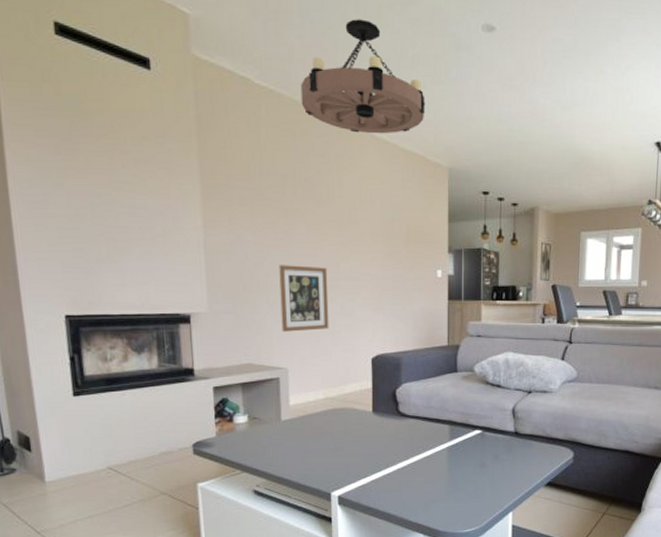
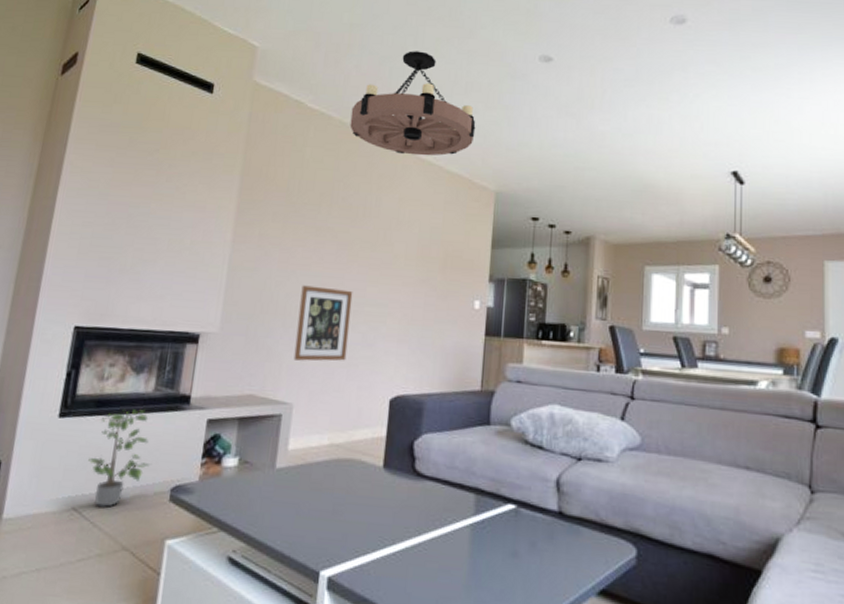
potted plant: none [112,383,170,465] -> present [88,408,151,508]

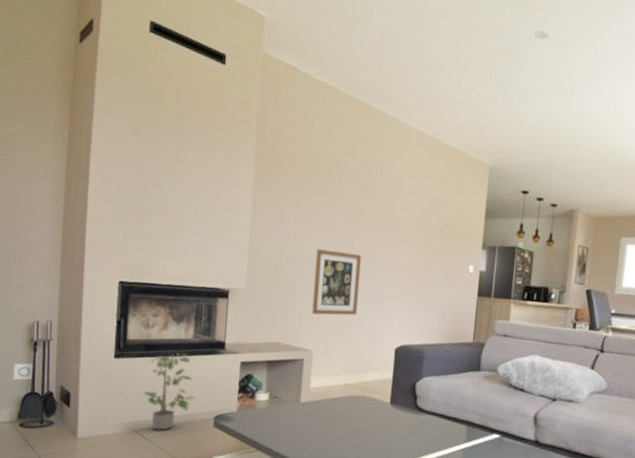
chandelier: present [350,51,476,156] -> none [355,24,474,131]

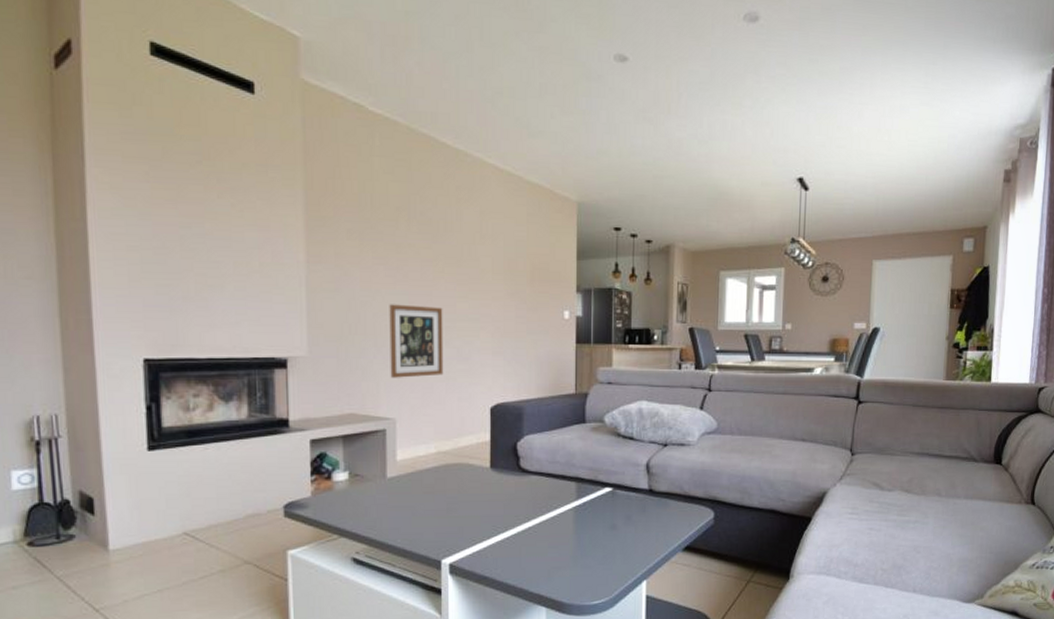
potted plant: present [143,352,196,431] -> none [190,435,258,530]

